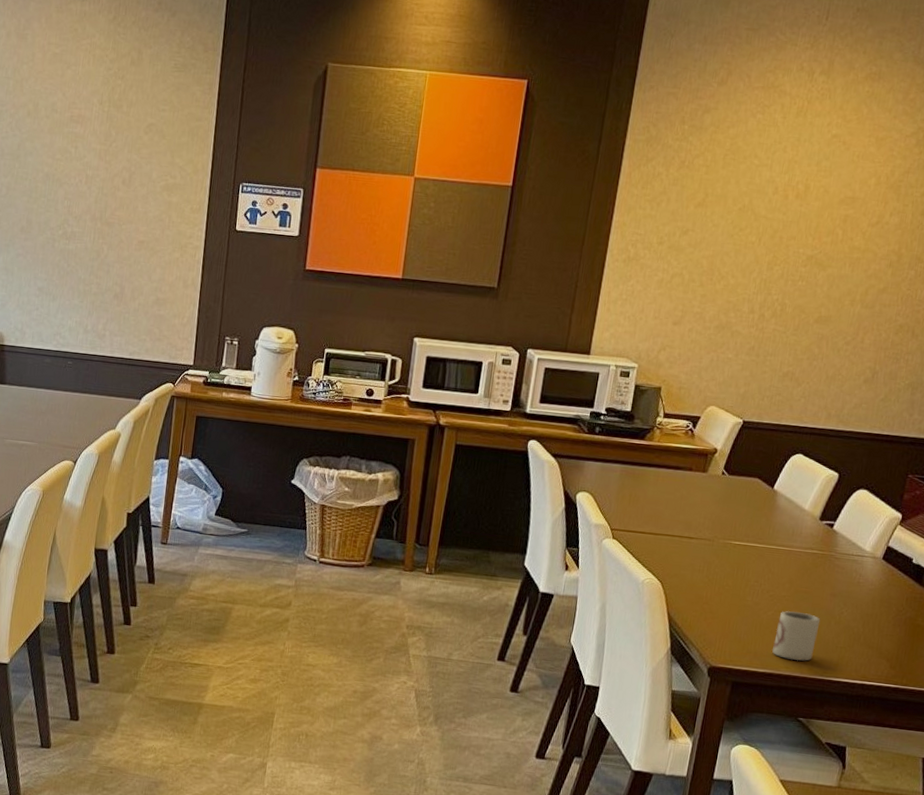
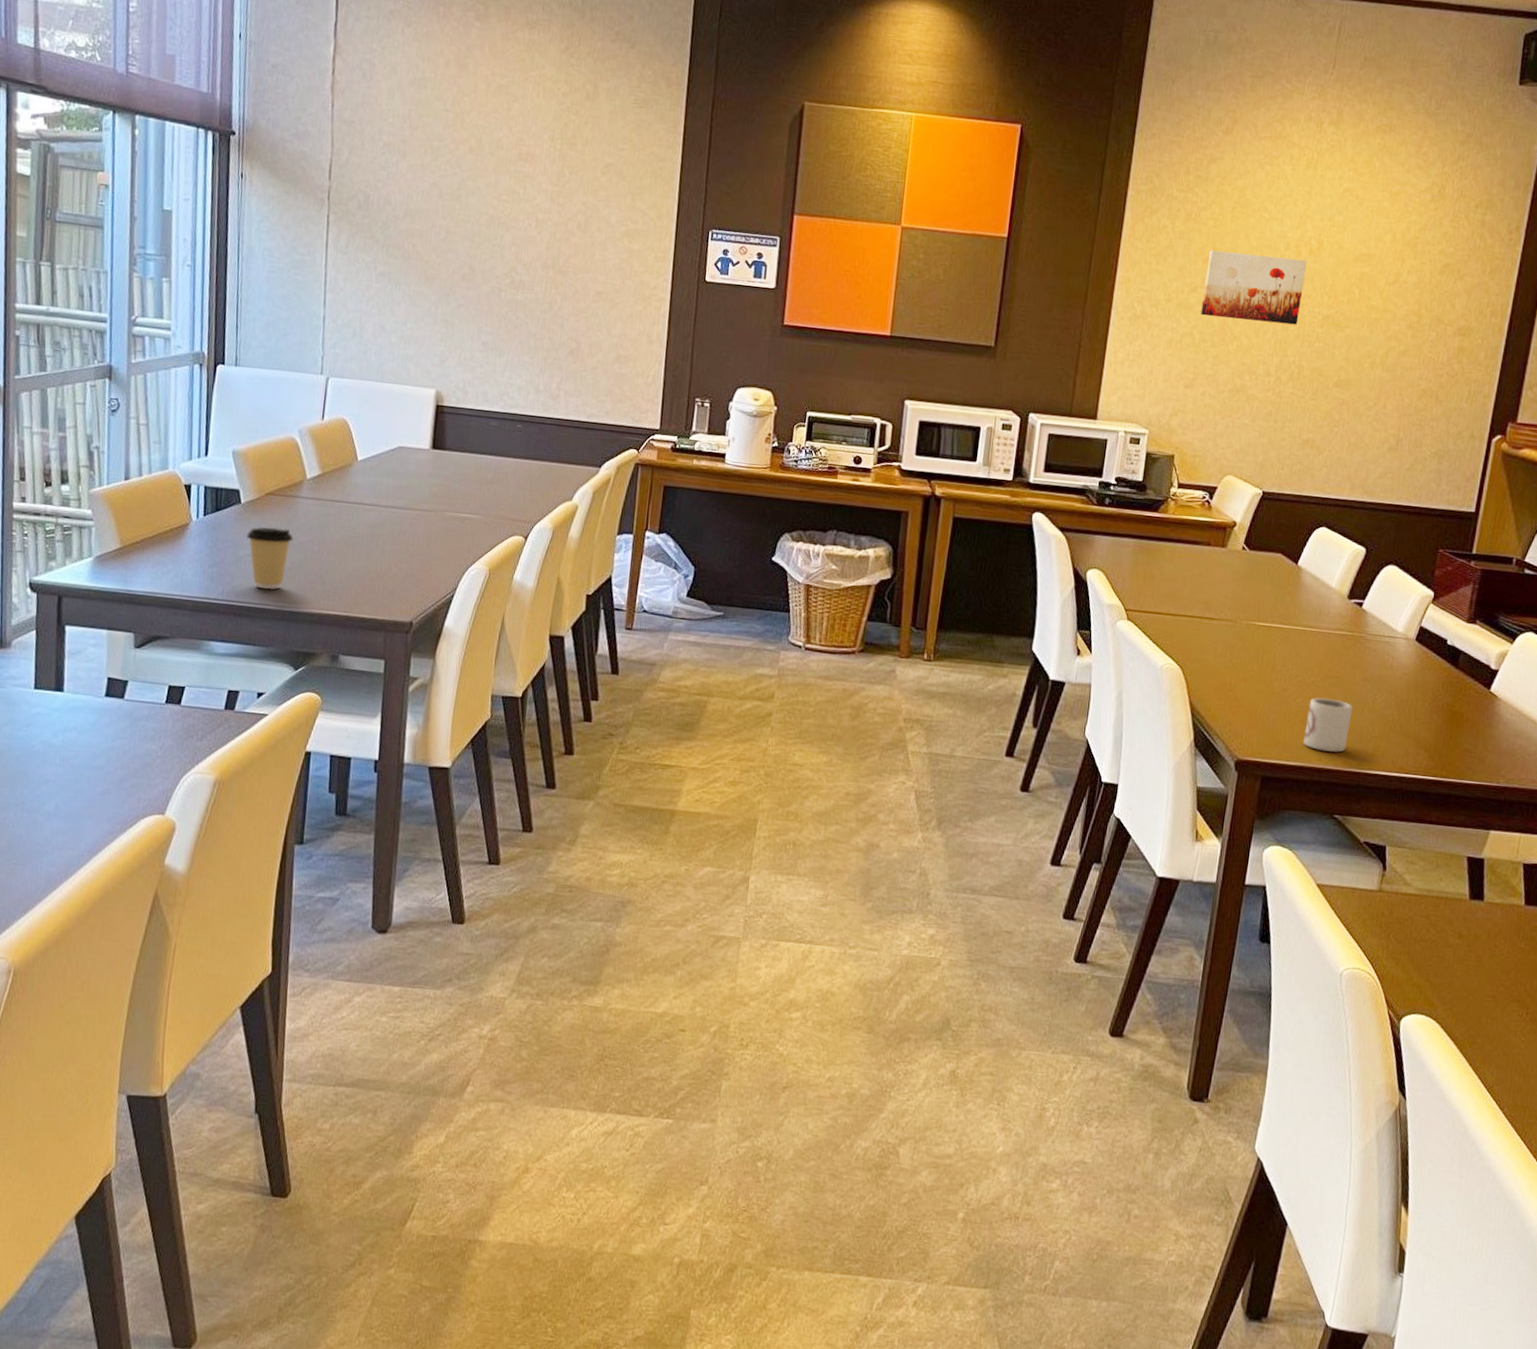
wall art: none [690,195,794,265] -> present [1200,250,1308,325]

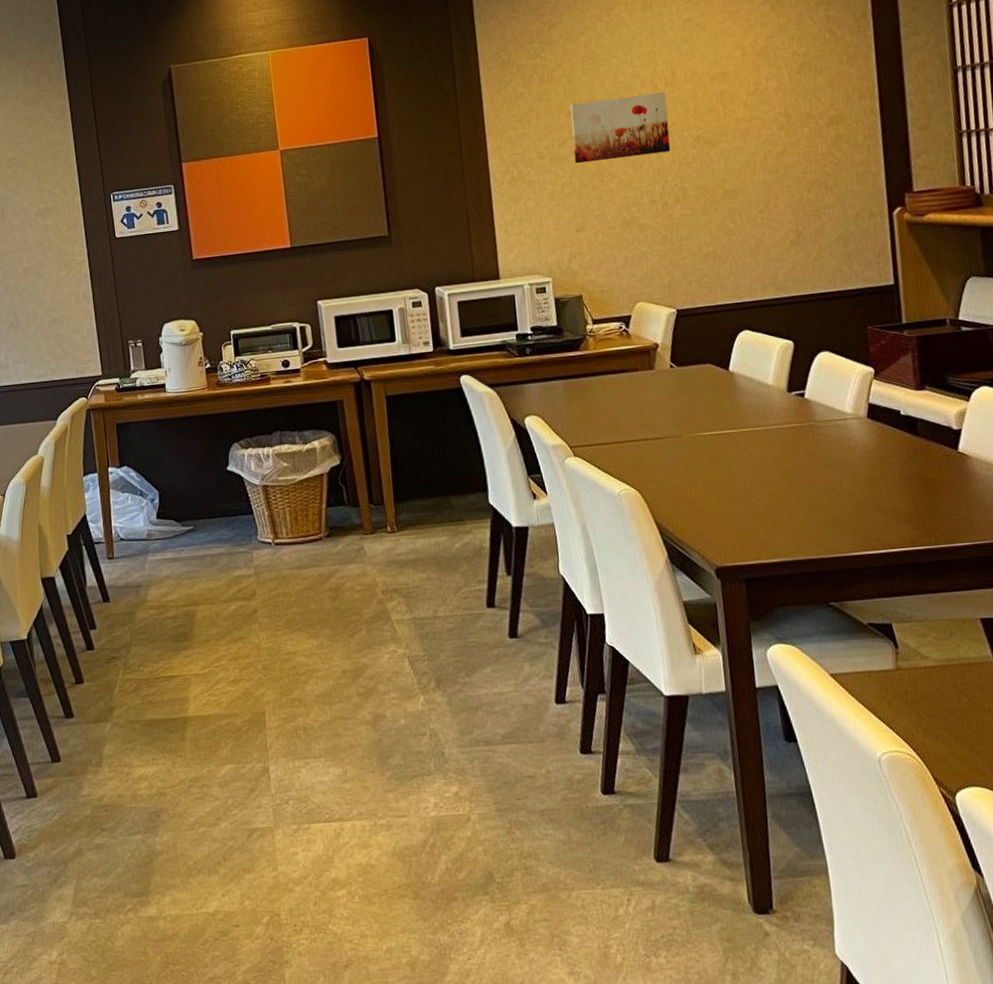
cup: present [1303,698,1353,753] -> none [775,490,825,543]

